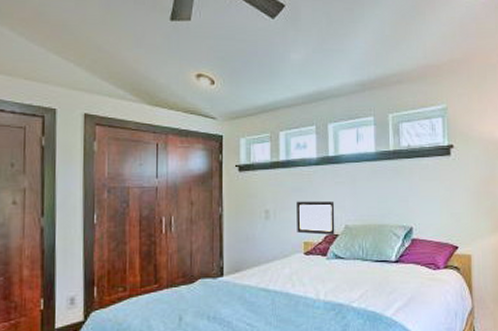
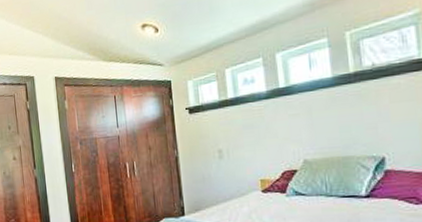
wall art: present [297,200,335,236] -> none [249,135,293,172]

